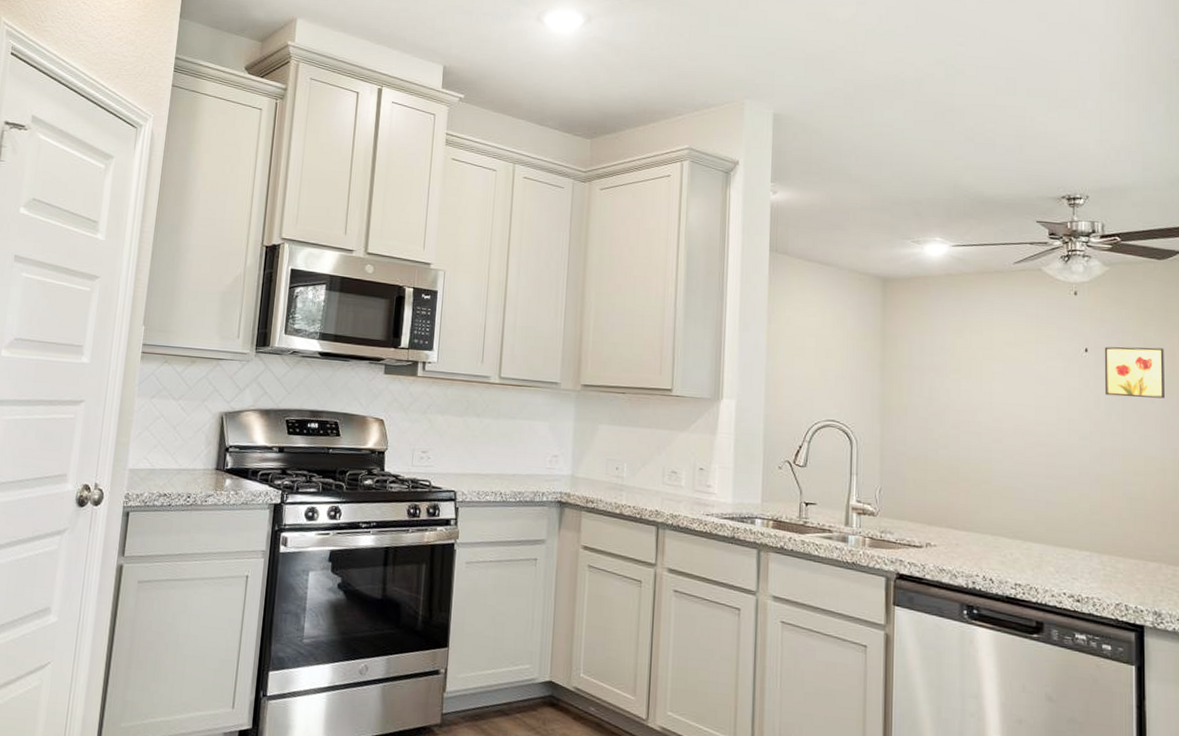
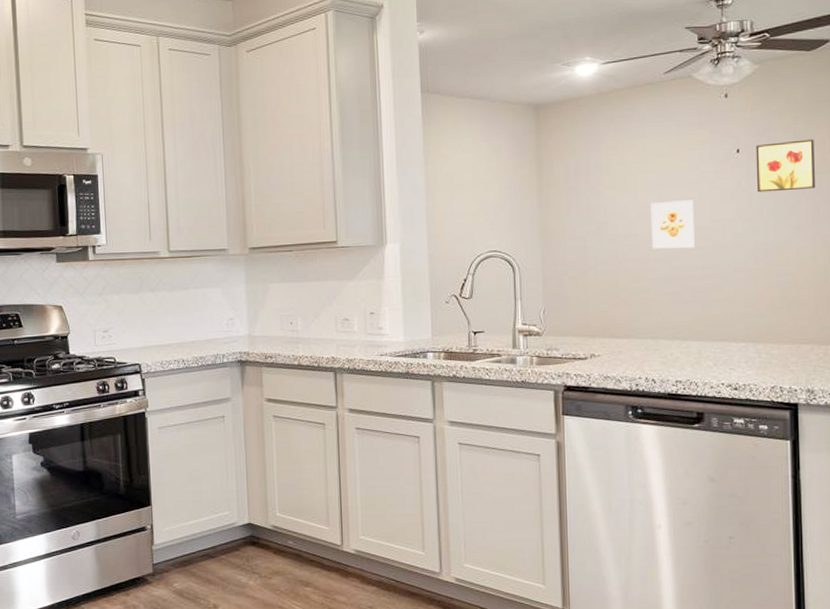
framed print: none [995,392,1039,445] -> present [650,200,695,249]

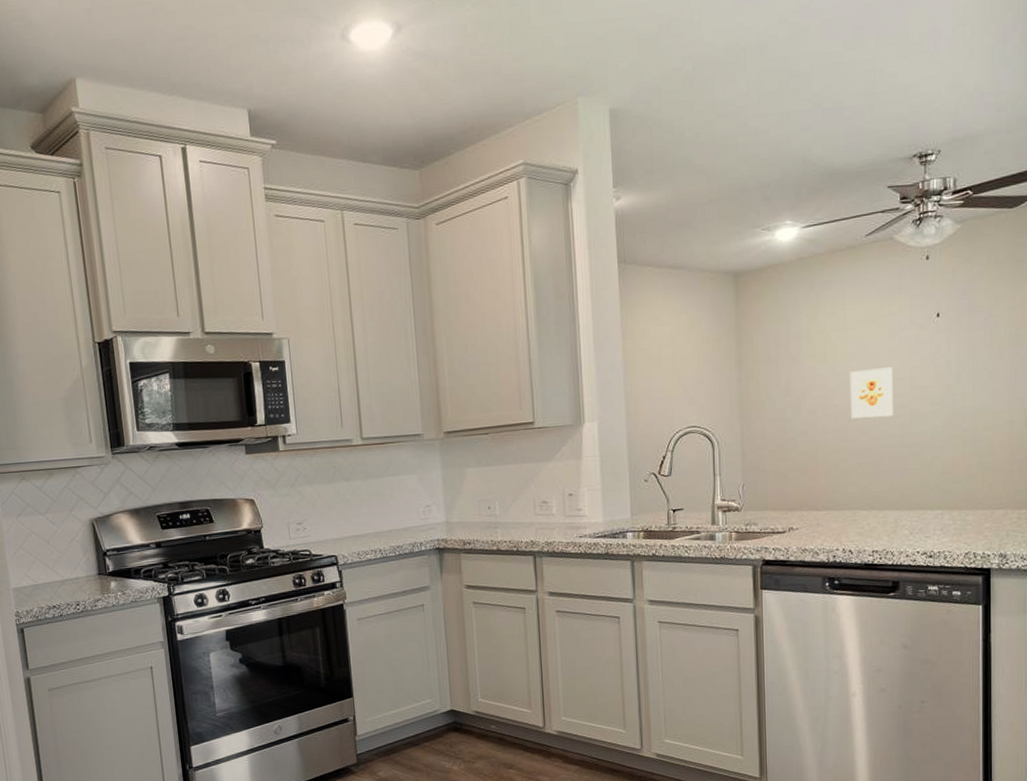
wall art: present [755,139,815,193] -> none [955,300,1014,357]

